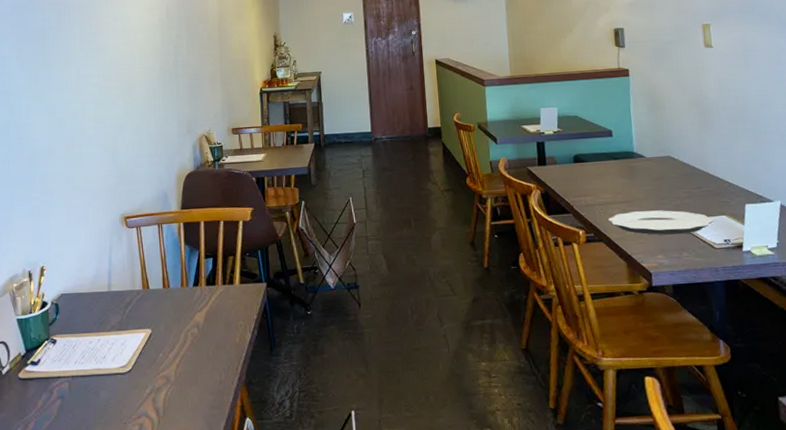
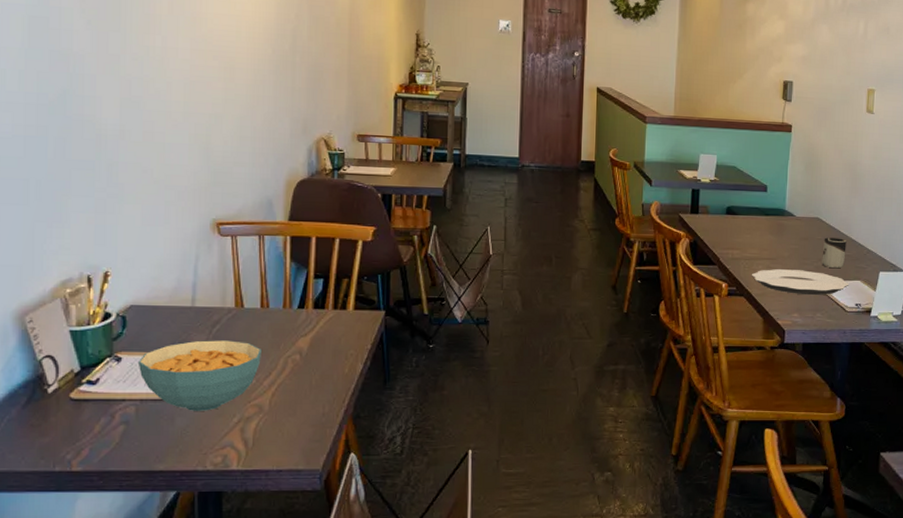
cereal bowl: none [69,319,166,385] -> present [137,340,261,411]
cup: none [679,174,705,206] -> present [822,237,847,269]

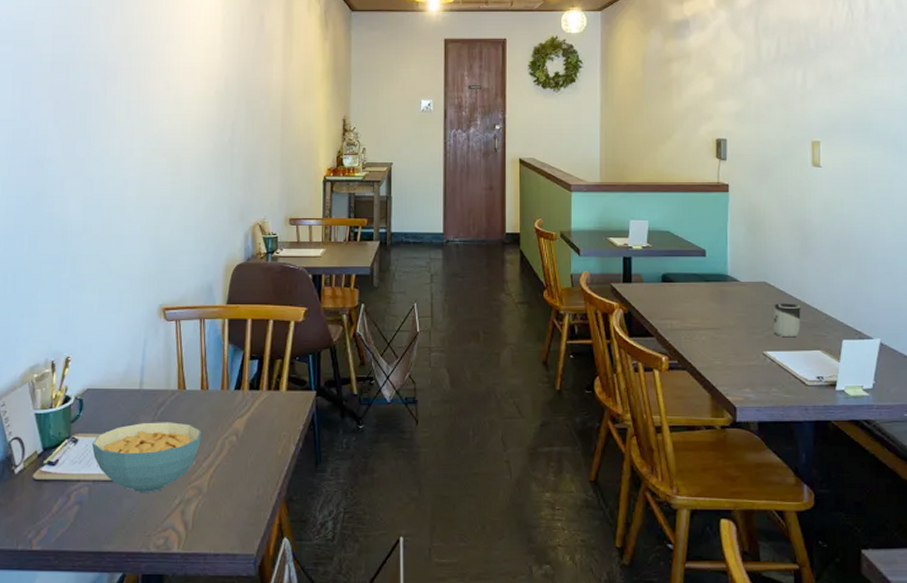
plate: present [751,269,849,296] -> none [693,340,807,368]

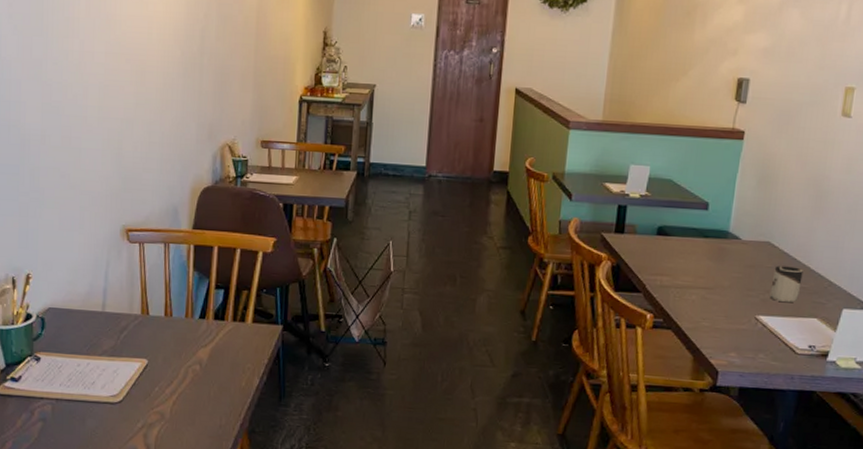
cereal bowl: present [91,422,201,492] -> none [54,345,164,415]

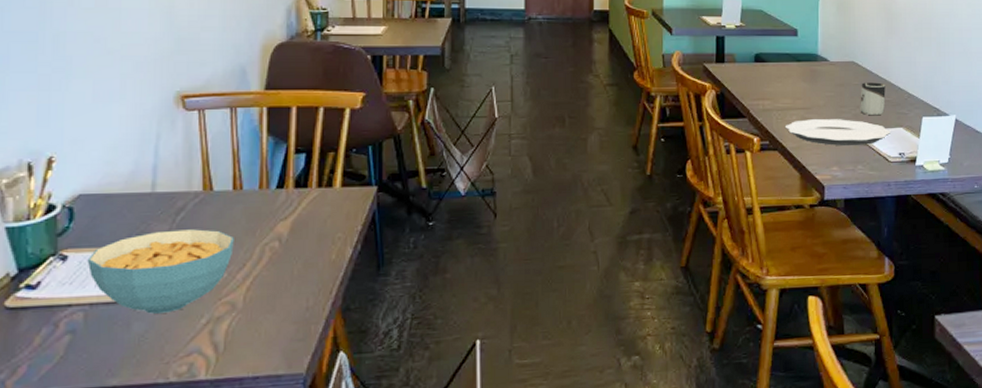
cereal bowl: none [54,345,164,415] -> present [87,229,234,314]
plate: none [682,300,803,334] -> present [784,119,891,146]

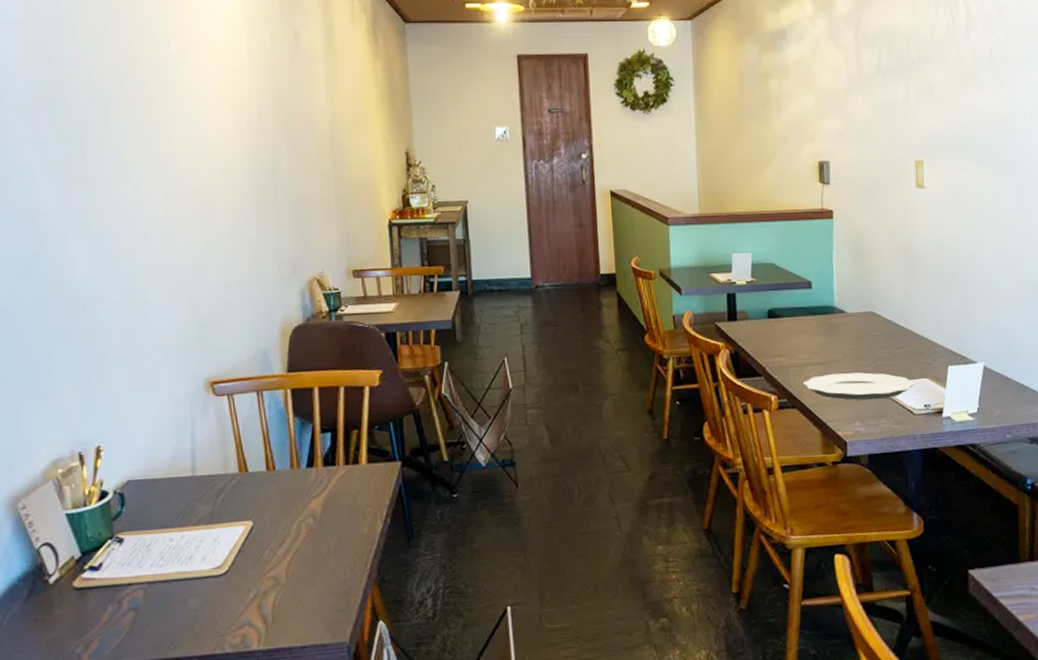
cereal bowl: present [87,229,234,314] -> none [141,509,273,590]
cup: present [860,82,886,116] -> none [880,332,908,367]

